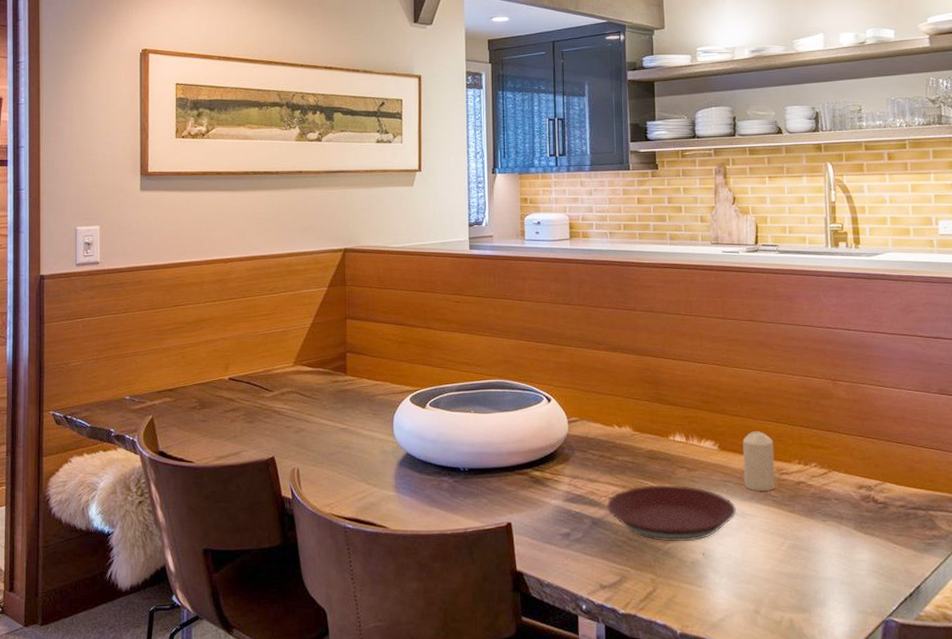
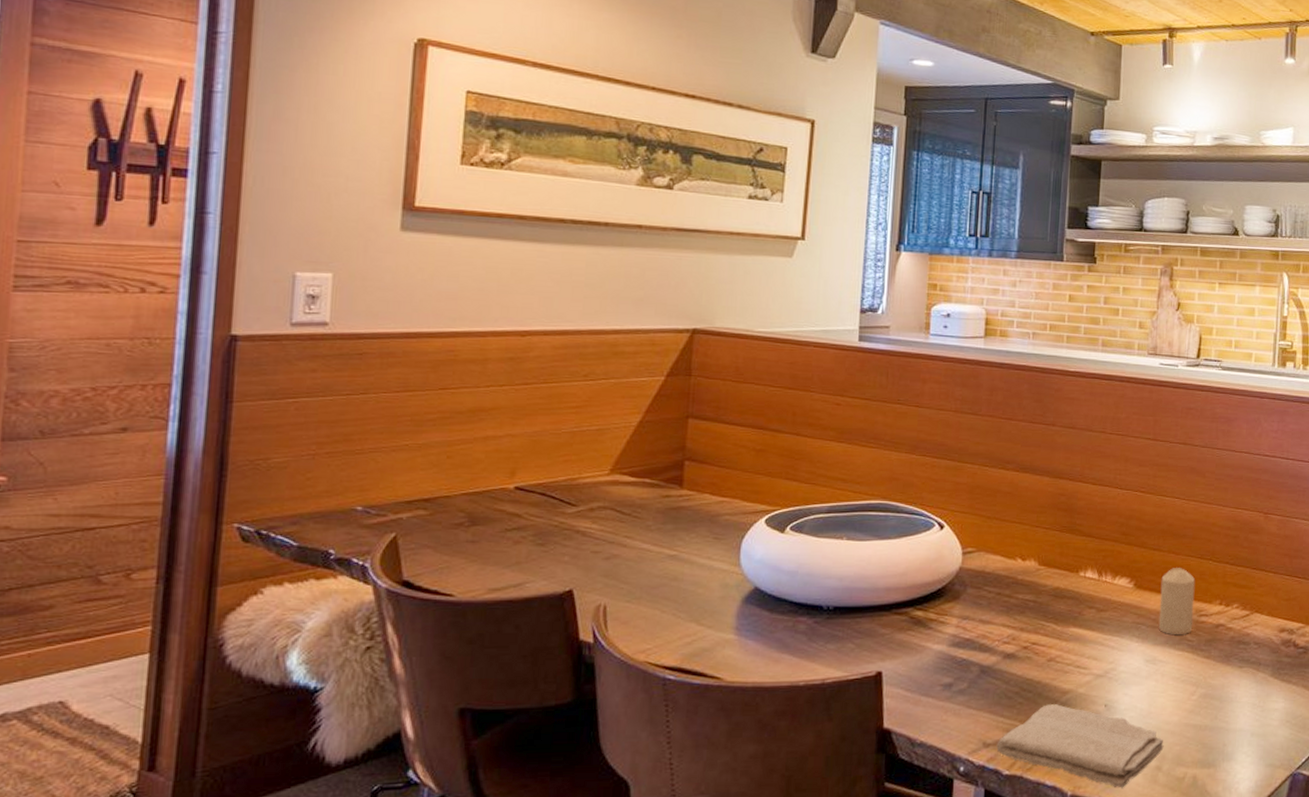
plate: present [606,484,737,542] -> none [998,627,1148,692]
washcloth: none [611,552,760,629] -> present [996,704,1164,788]

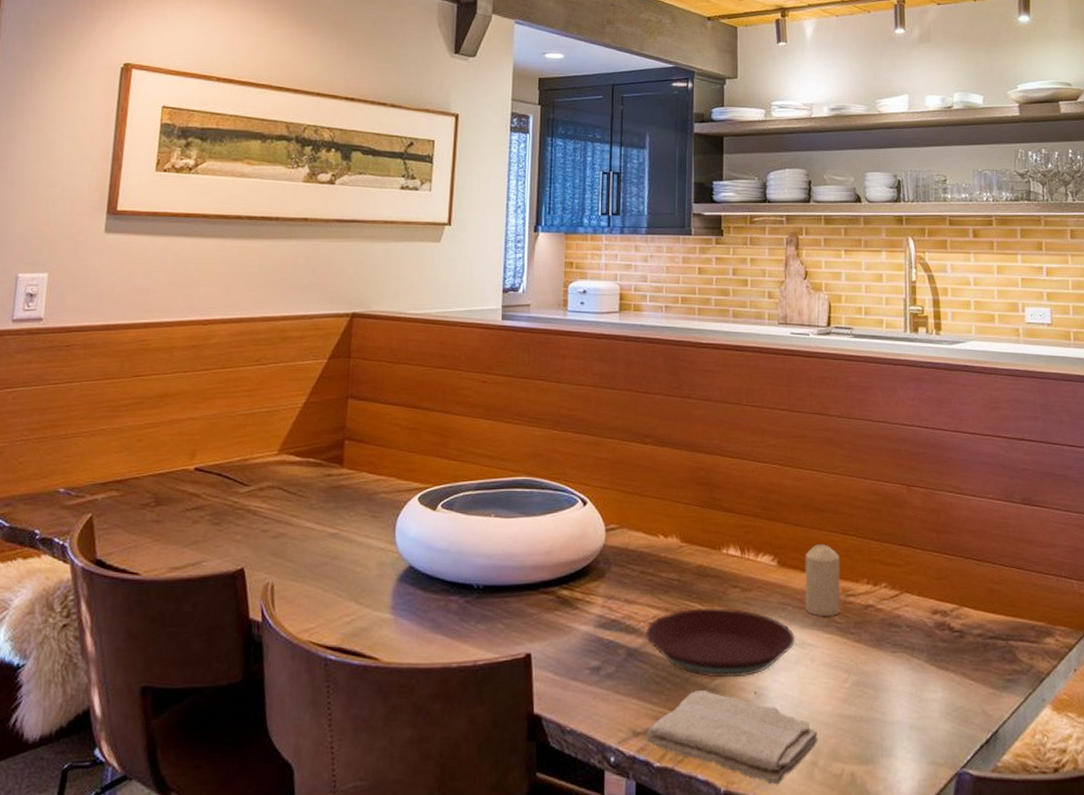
plate: none [998,627,1148,692] -> present [645,607,796,678]

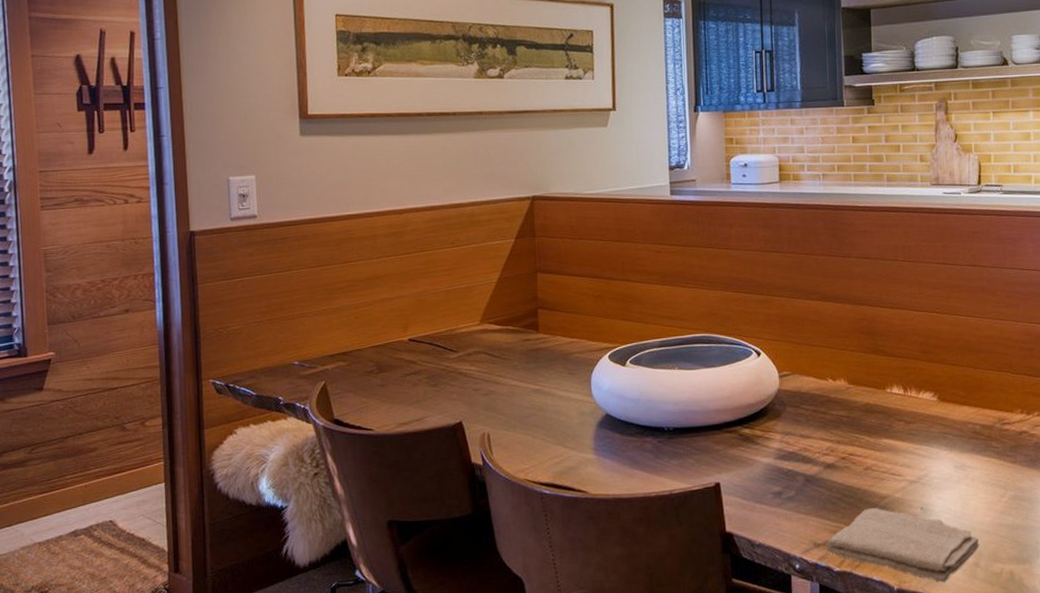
plate: present [645,607,796,678] -> none [820,438,957,497]
candle: present [805,544,841,616] -> none [963,381,997,442]

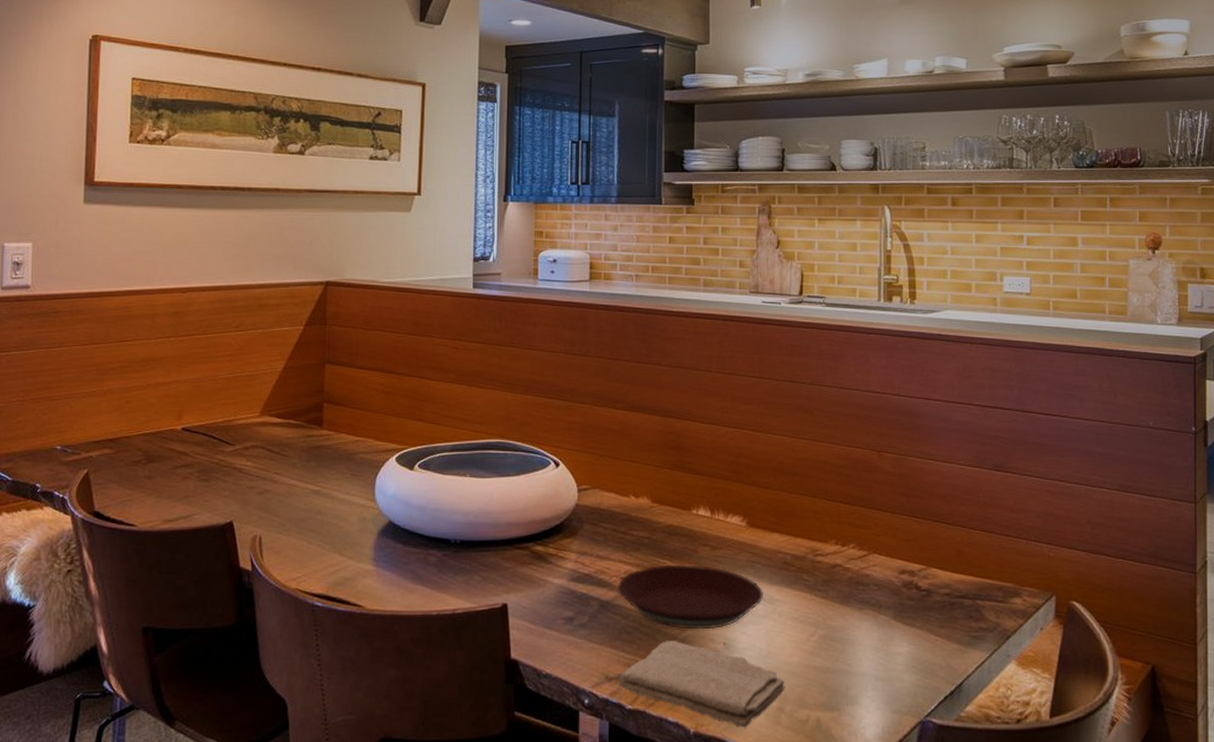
plate: none [820,438,957,497] -> present [617,564,764,630]

